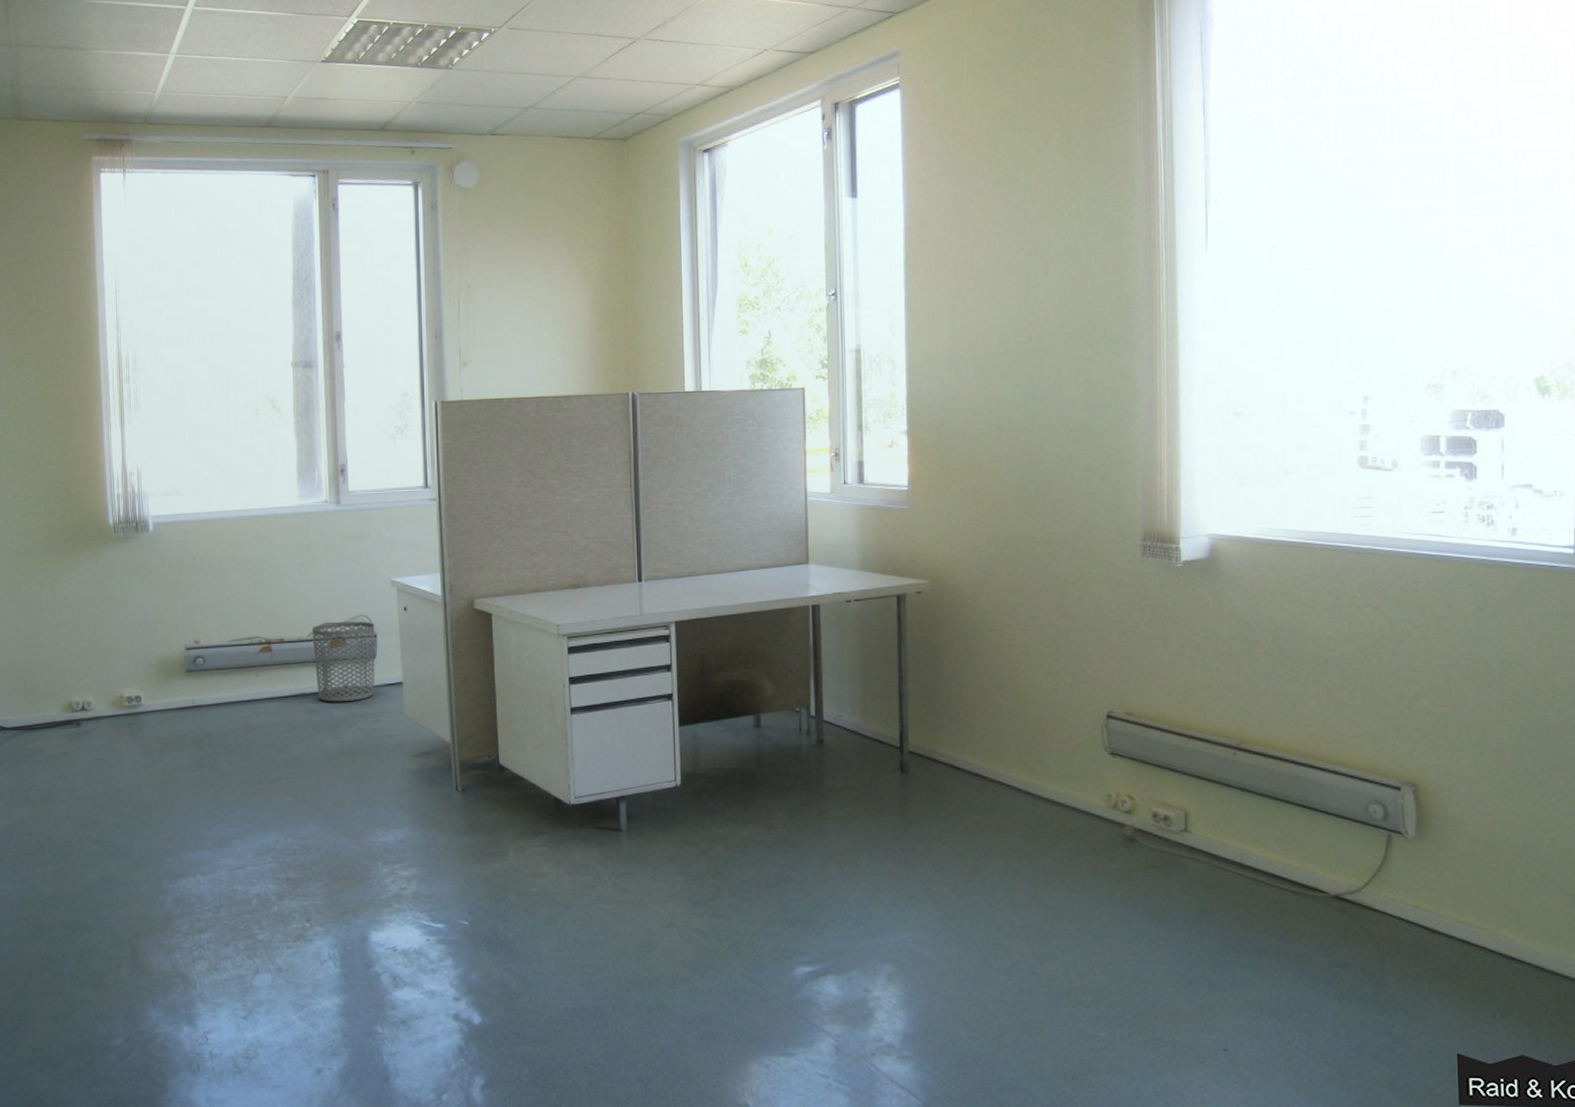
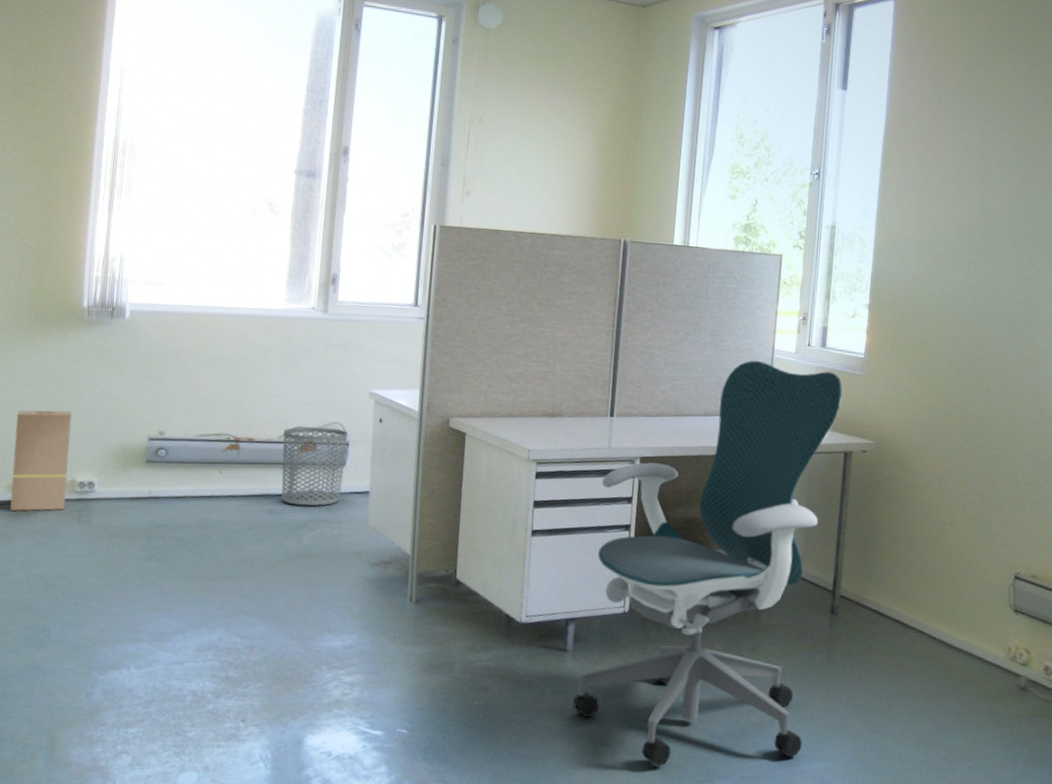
cardboard box: none [62,628,117,730] -> present [10,410,72,511]
office chair: none [634,505,888,946] -> present [573,360,843,767]

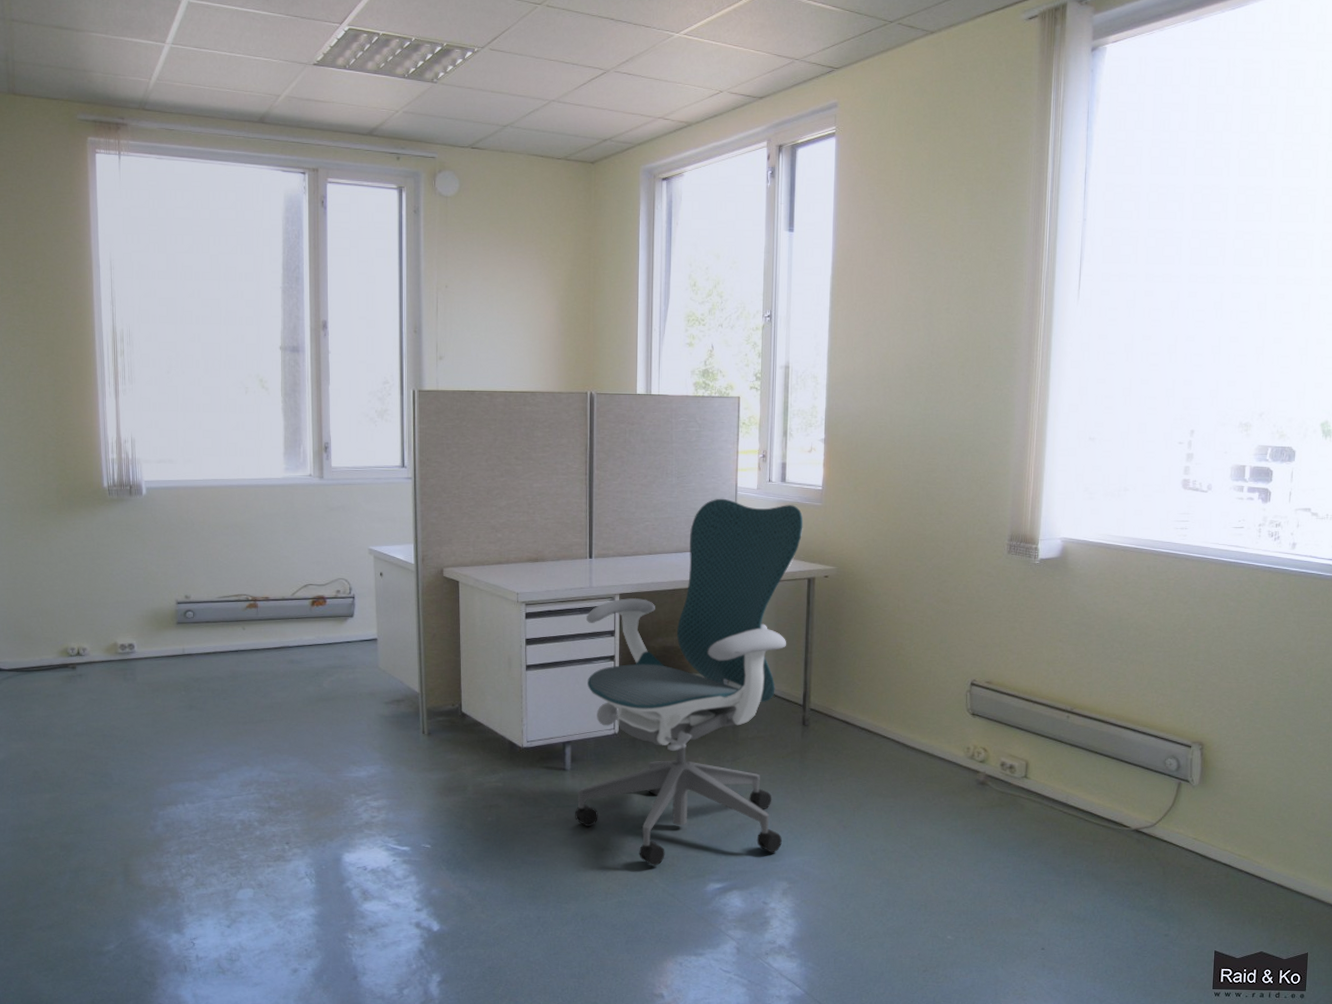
cardboard box: present [10,410,72,511] -> none [58,582,111,673]
waste bin: present [281,427,348,507] -> none [295,583,353,655]

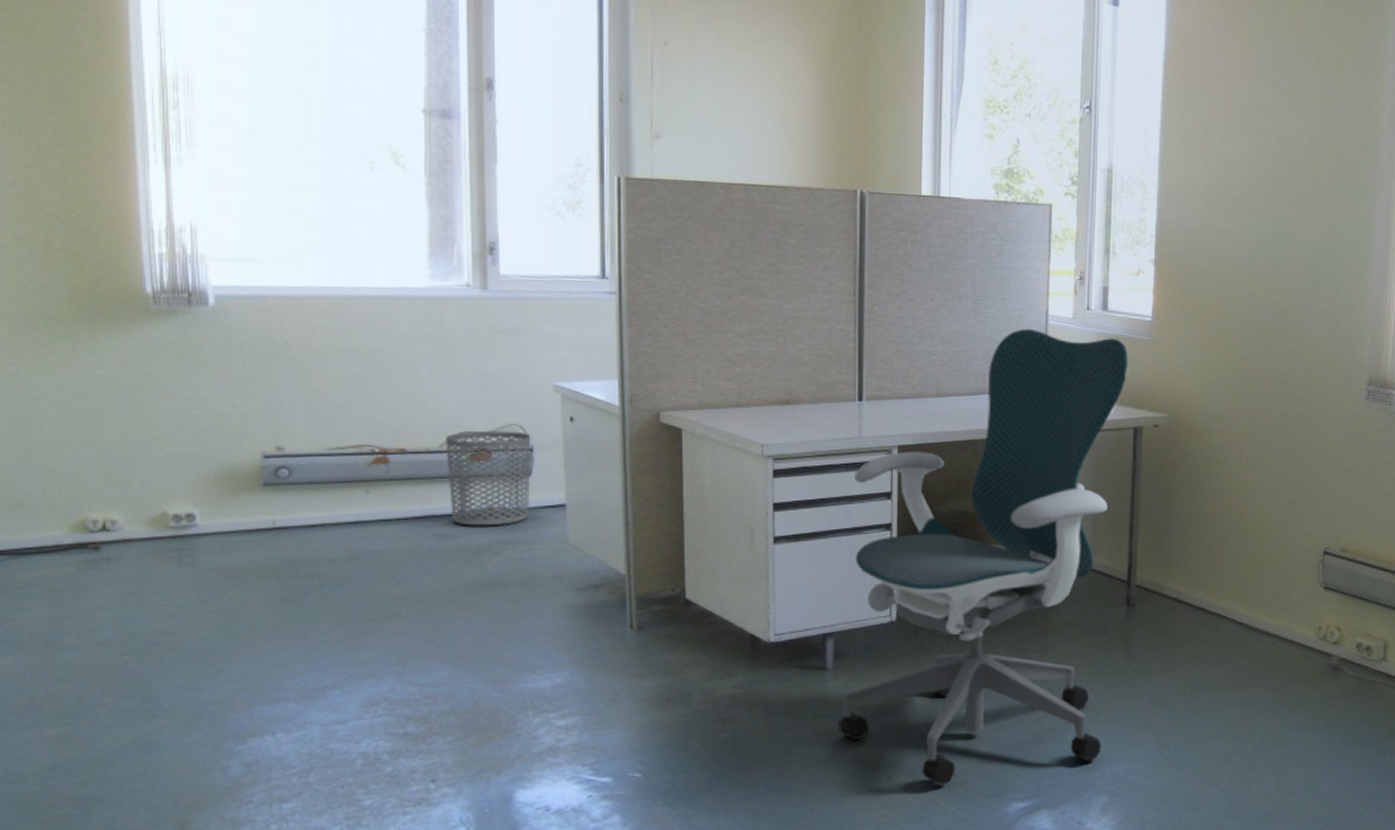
waste bin: none [295,583,353,655] -> present [446,431,531,526]

